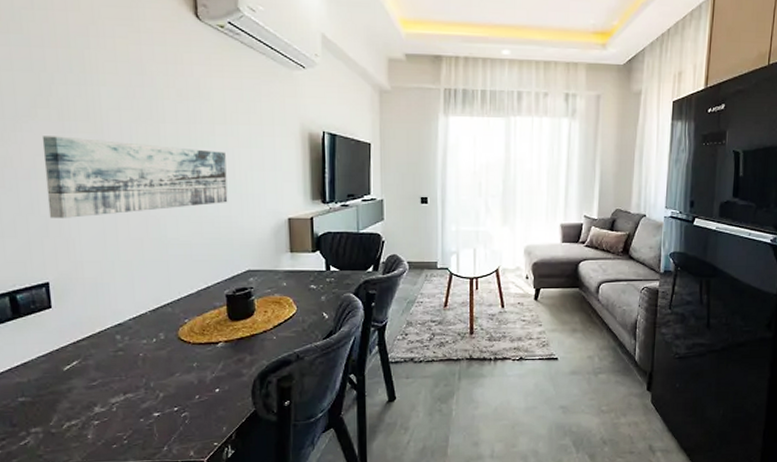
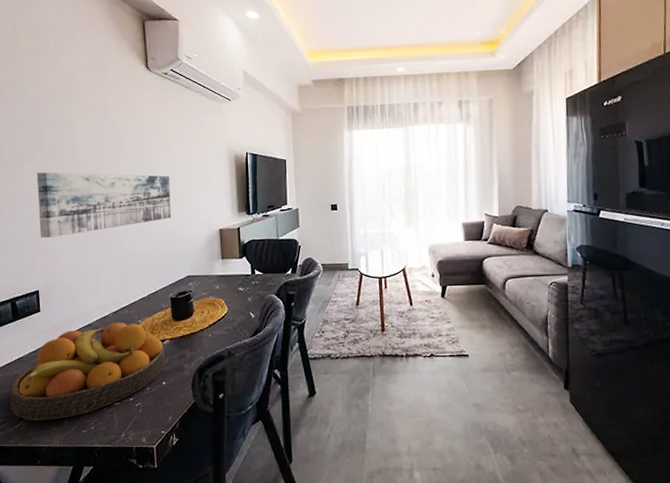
fruit bowl: none [11,321,220,437] -> present [9,322,166,421]

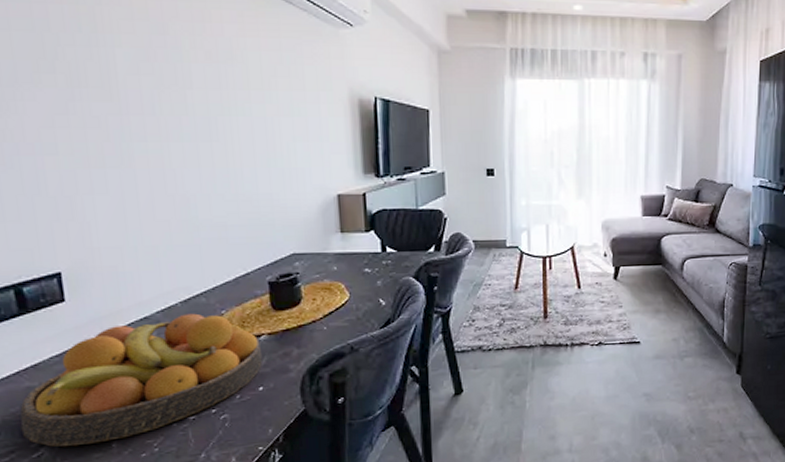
wall art: present [36,172,172,238] -> none [47,105,268,199]

